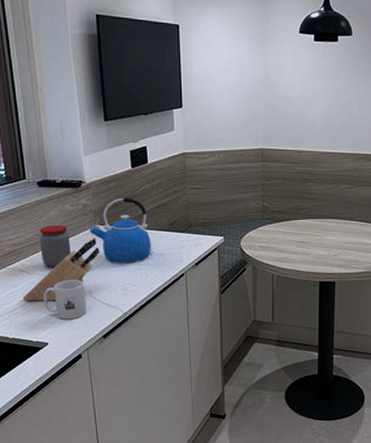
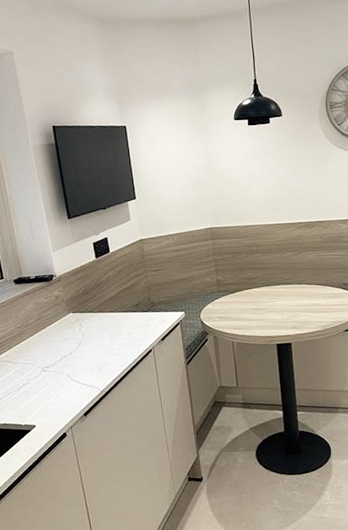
knife block: present [23,238,99,301] -> none [9,325,74,388]
jar: present [39,225,71,268] -> none [19,316,49,356]
mug: present [43,280,87,320] -> none [27,364,67,403]
kettle: present [89,196,151,264] -> none [63,284,120,347]

